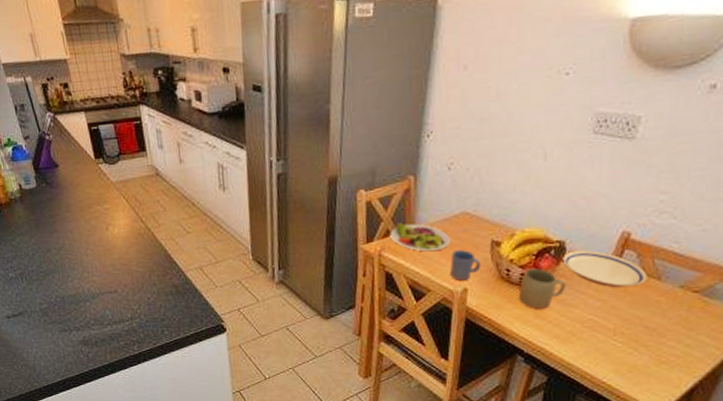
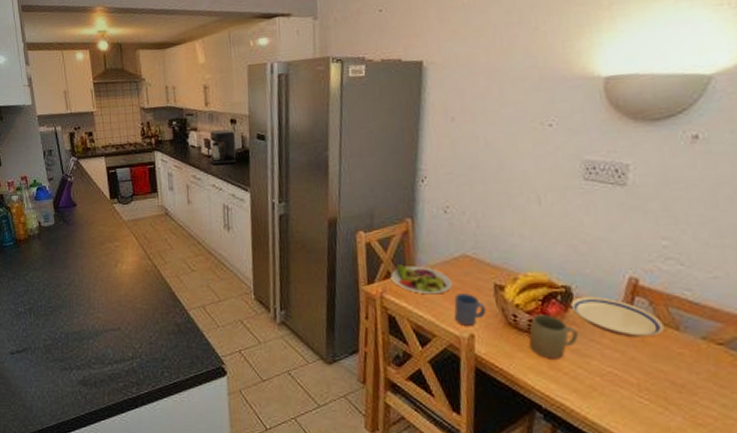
coffee maker: none [197,80,230,121] -> present [206,129,236,166]

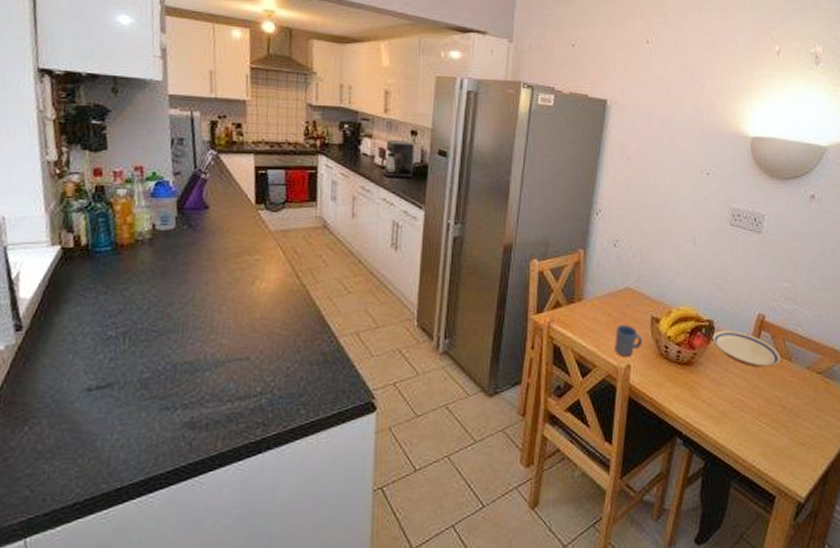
salad plate: present [390,264,453,295] -> none [559,295,616,325]
mug: present [528,314,578,359] -> none [676,346,716,388]

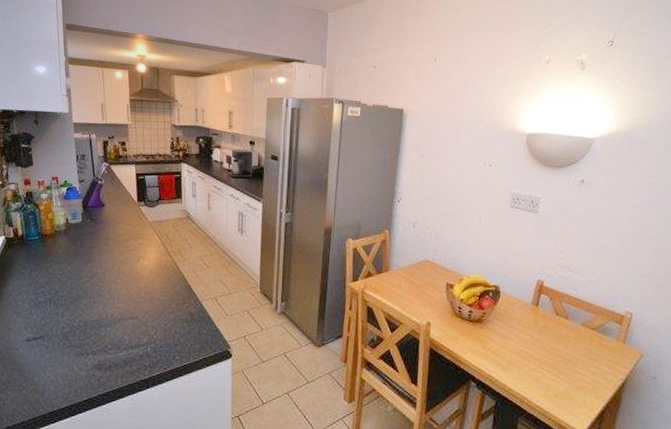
mug: present [615,325,643,356] -> none [417,290,440,315]
plate: present [712,330,782,368] -> none [498,294,560,325]

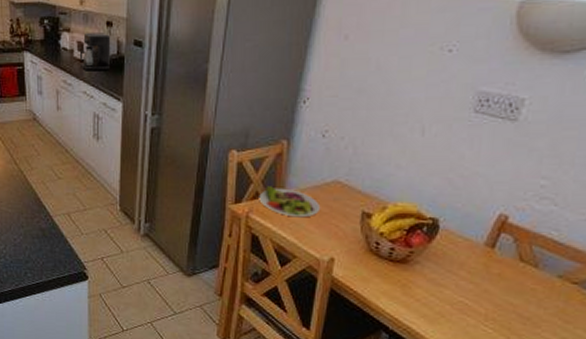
salad plate: none [371,266,417,291] -> present [259,186,321,218]

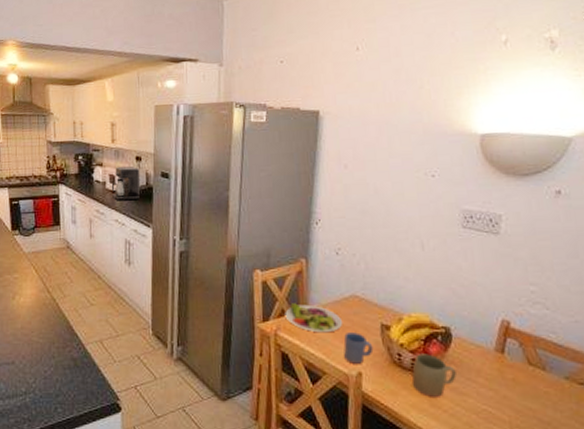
mug: none [318,218,350,250] -> present [343,332,374,364]
mug: none [386,243,437,286] -> present [411,354,456,397]

